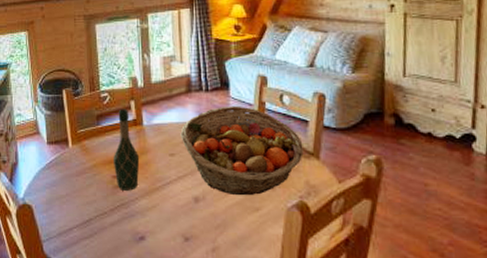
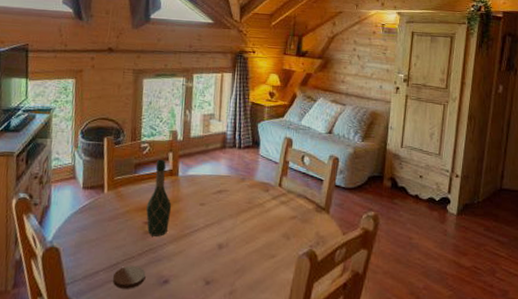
coaster: none [88,221,120,246] -> present [113,265,146,289]
fruit basket: present [180,105,304,196] -> none [211,162,317,244]

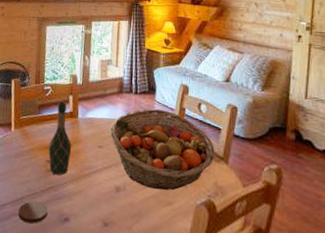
fruit basket: none [211,162,317,244] -> present [109,108,215,190]

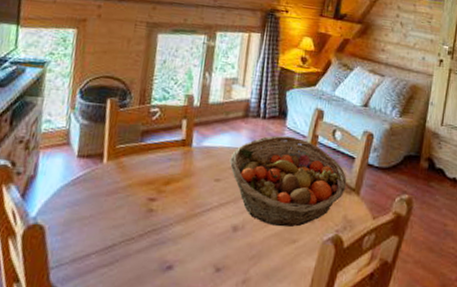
coaster: present [18,201,48,224] -> none [106,248,147,276]
wine bottle: present [48,101,72,176] -> none [151,127,183,216]

